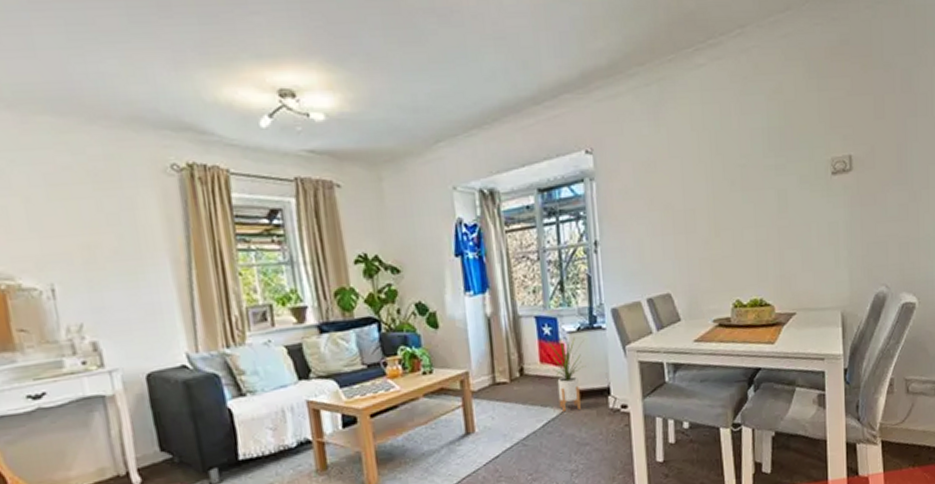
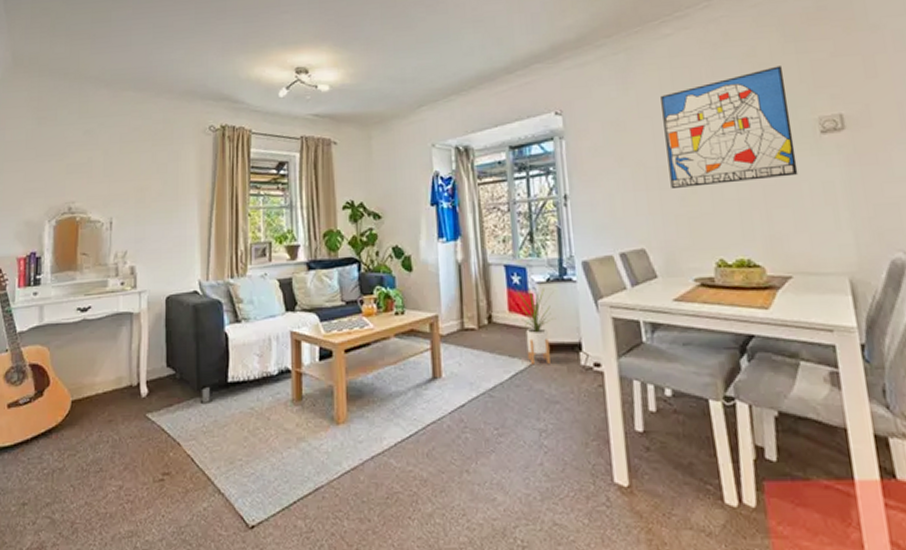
wall art: none [691,104,809,232] -> present [660,66,799,188]

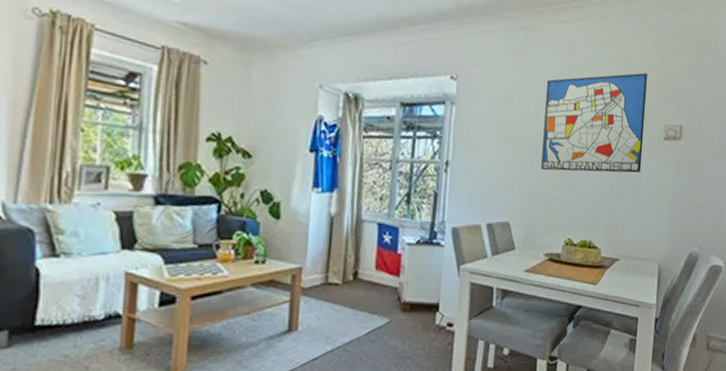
house plant: present [516,283,556,364] -> none [385,243,420,321]

